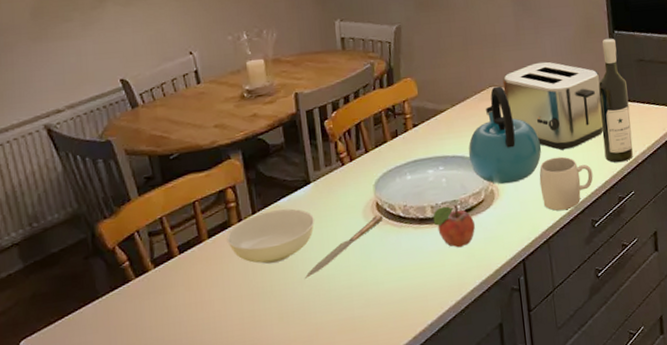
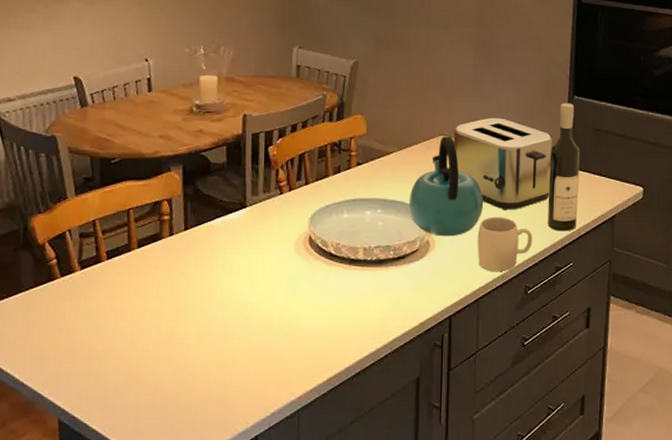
bowl: present [226,208,314,264] -> none [156,230,245,282]
kitchen knife: present [305,214,383,278] -> none [228,248,314,303]
fruit: present [433,204,475,248] -> none [364,249,405,295]

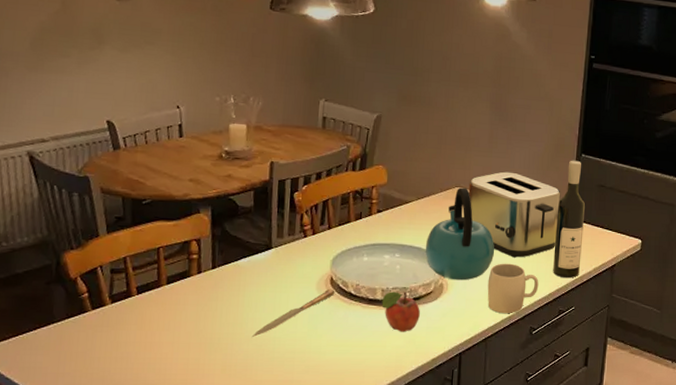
kitchen knife: none [228,248,314,303] -> present [252,288,335,337]
fruit: none [364,249,405,295] -> present [381,291,420,332]

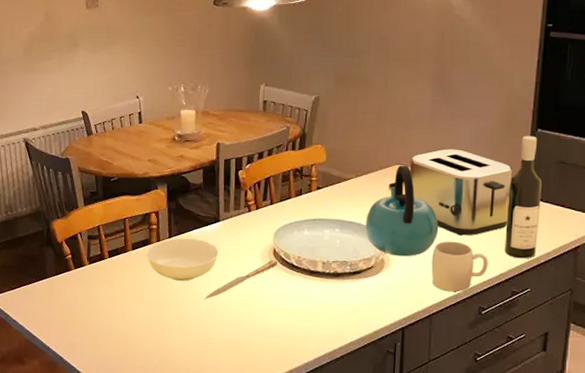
bowl: none [184,268,270,317] -> present [146,238,218,281]
fruit: present [381,291,420,332] -> none [322,264,361,304]

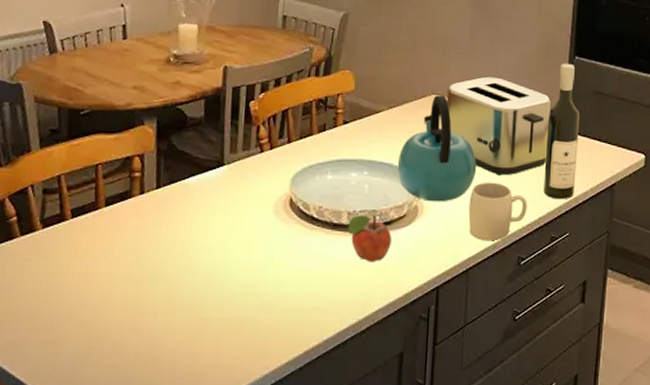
bowl: present [146,238,218,281] -> none [124,188,221,245]
kitchen knife: present [204,259,278,300] -> none [201,211,295,267]
fruit: none [322,264,361,304] -> present [347,214,392,262]

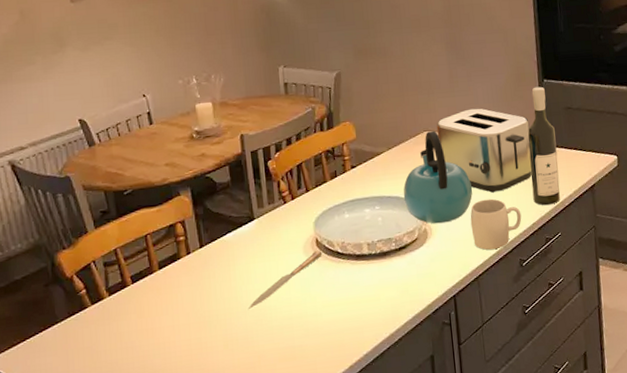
kitchen knife: none [201,211,295,267] -> present [249,250,322,309]
fruit: present [347,214,392,262] -> none [369,241,409,283]

